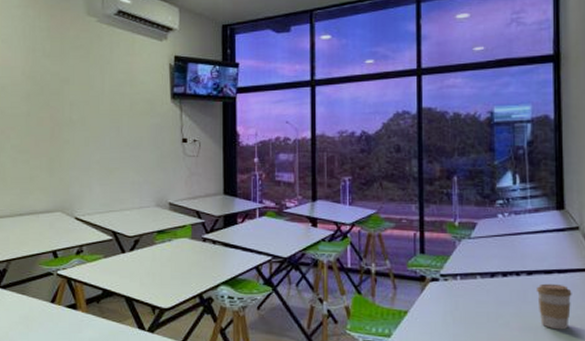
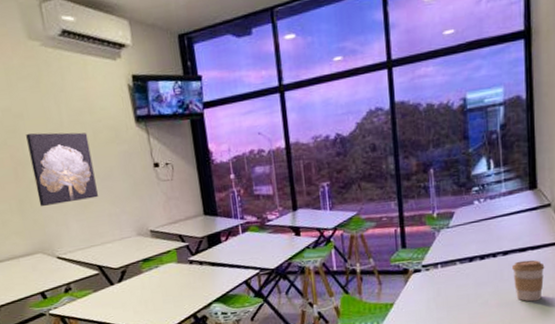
wall art: none [68,97,125,167] -> present [26,132,98,207]

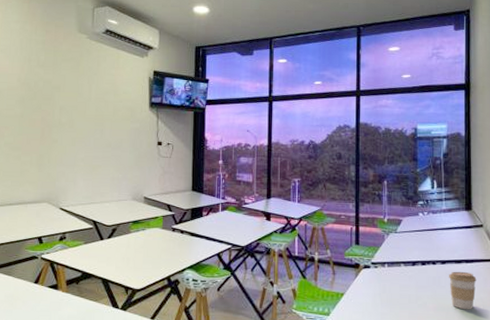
wall art: present [26,132,98,207] -> none [56,102,109,164]

